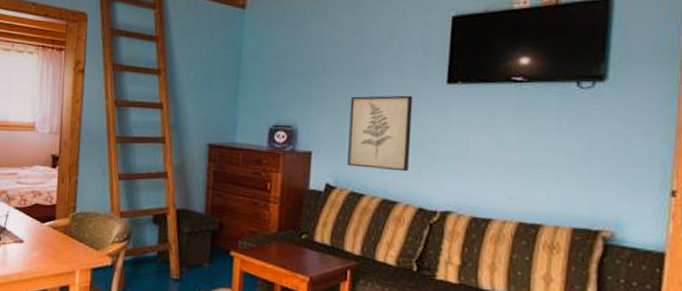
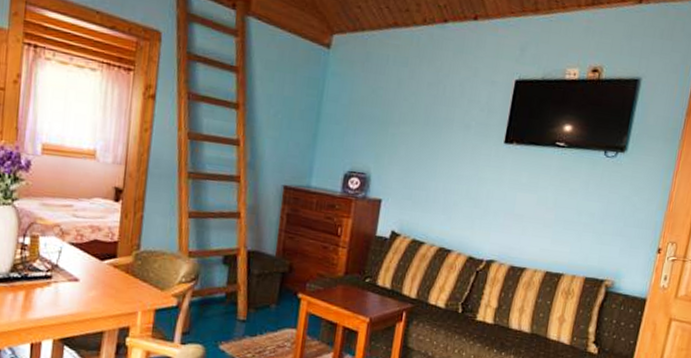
wall art: present [348,95,413,172] -> none [412,148,475,223]

